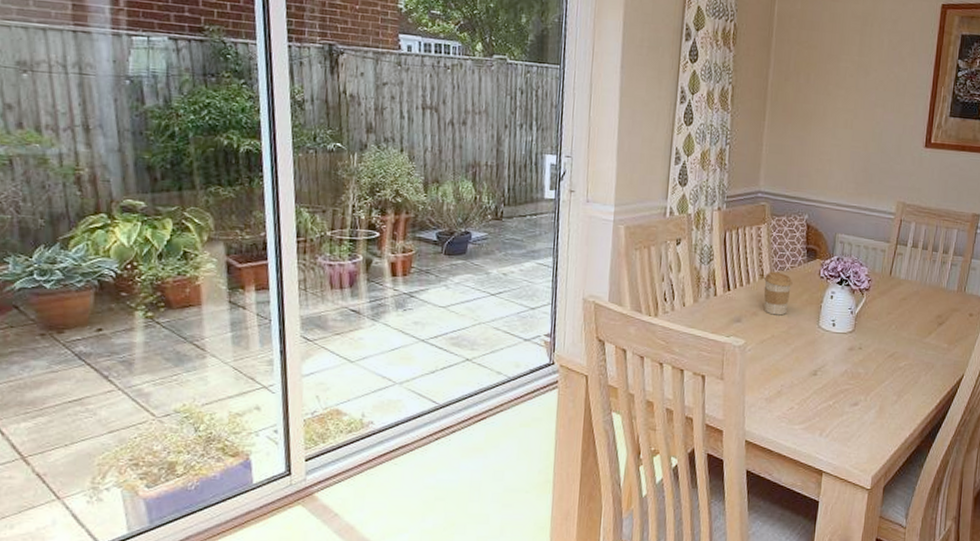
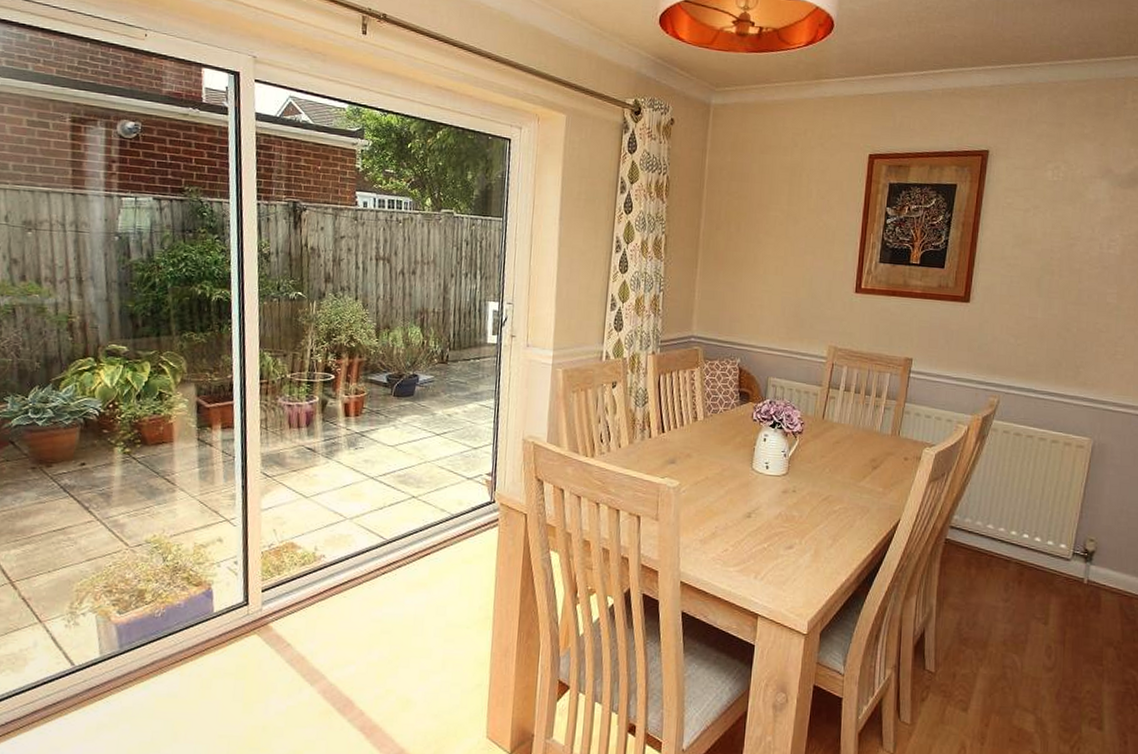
coffee cup: present [764,271,793,316] -> none [697,414,726,458]

